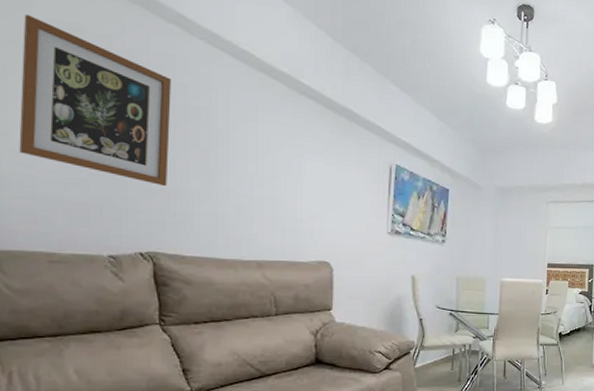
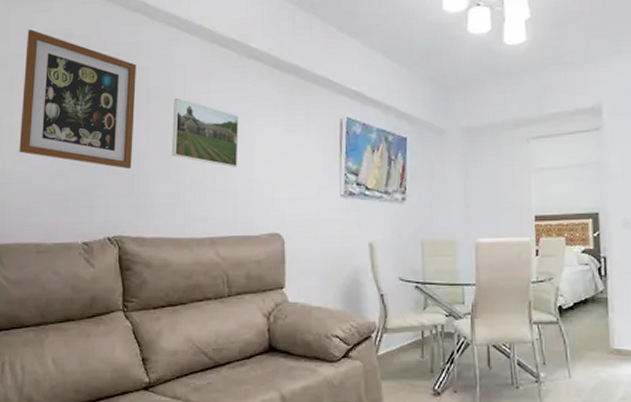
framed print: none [214,121,289,197] -> present [171,98,240,168]

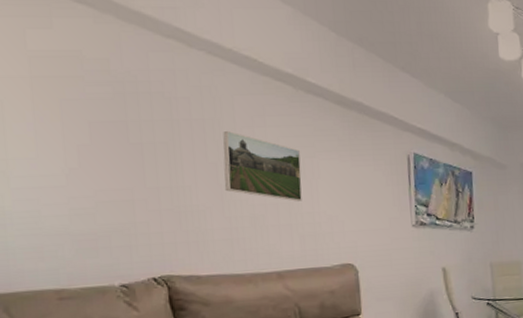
wall art: present [19,29,136,170] -> none [18,48,177,206]

